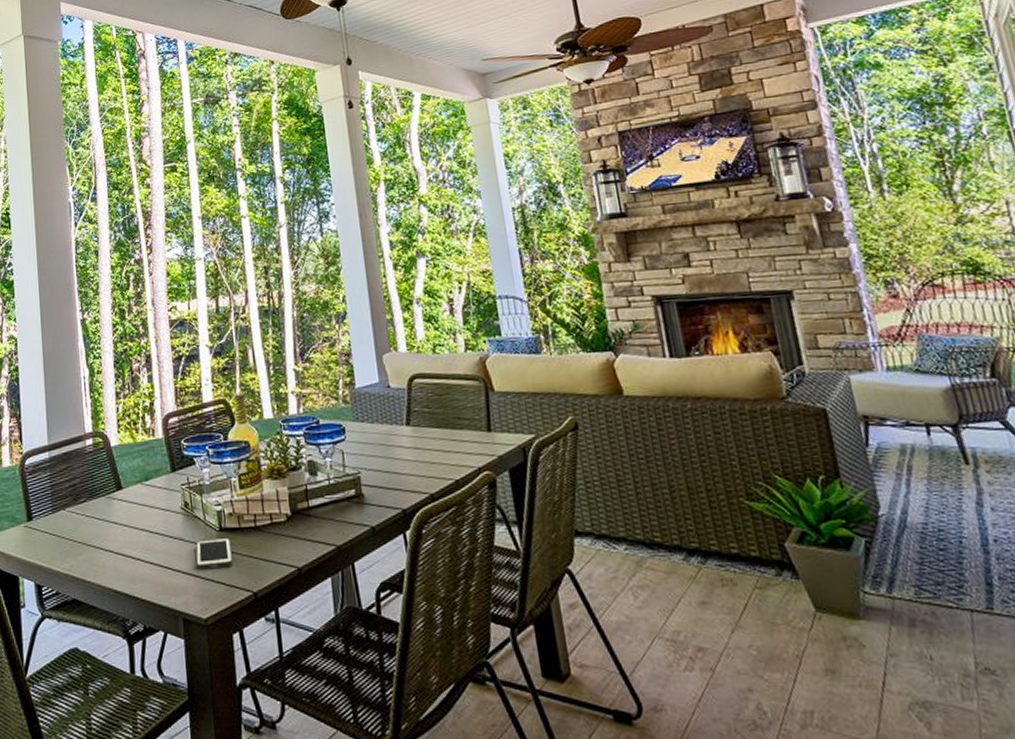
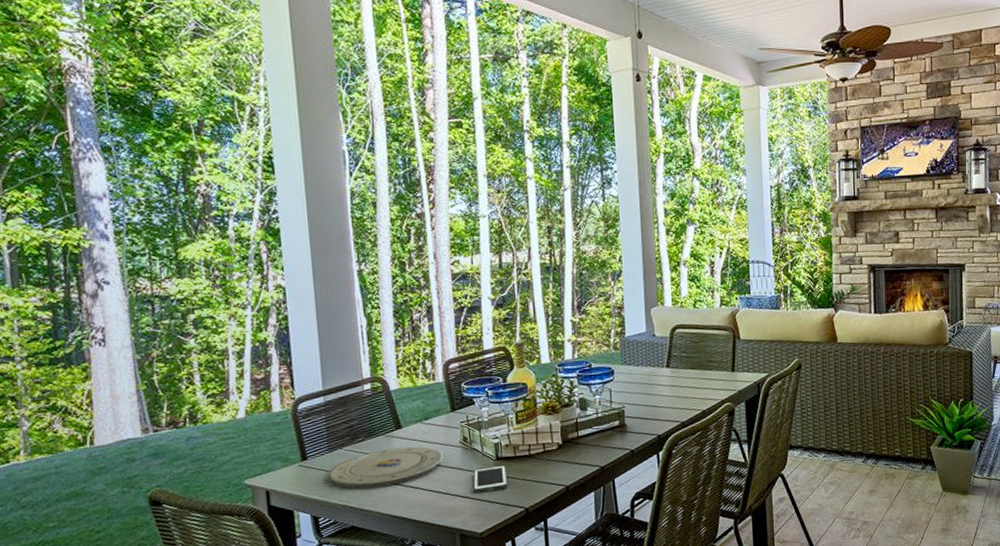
plate: none [52,510,165,555] -> present [328,446,444,488]

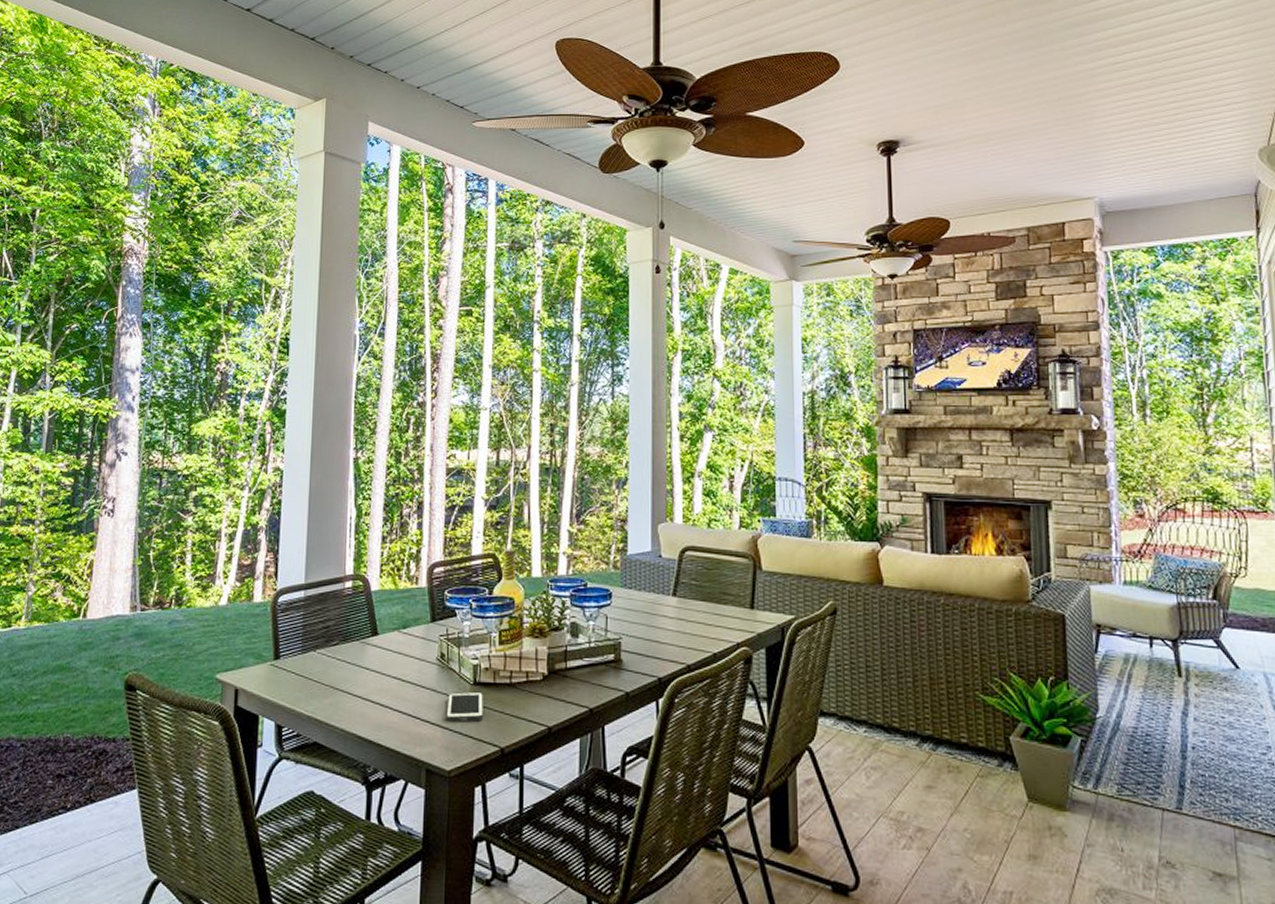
plate: present [328,446,444,488] -> none [298,657,419,699]

